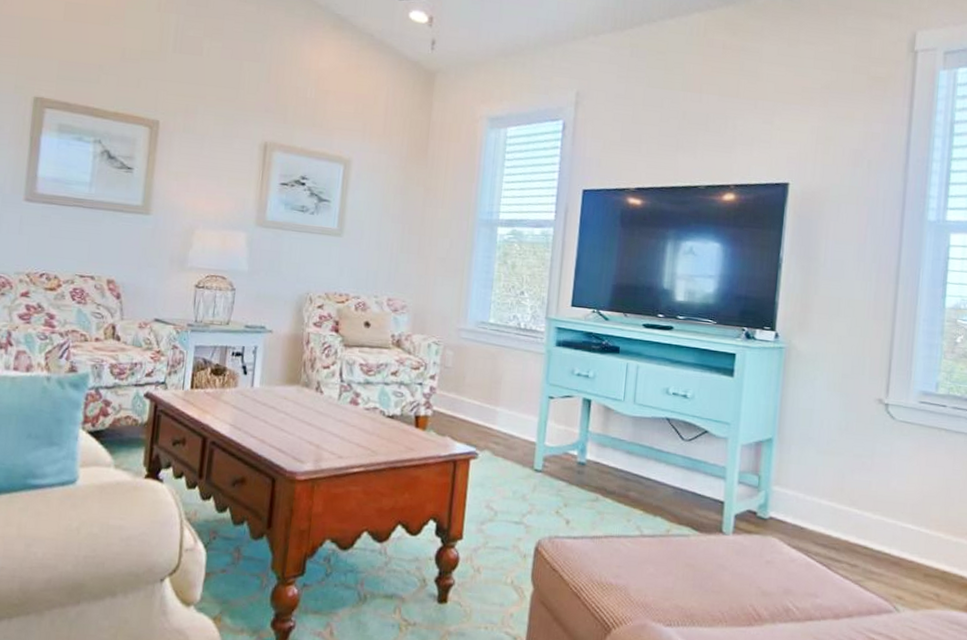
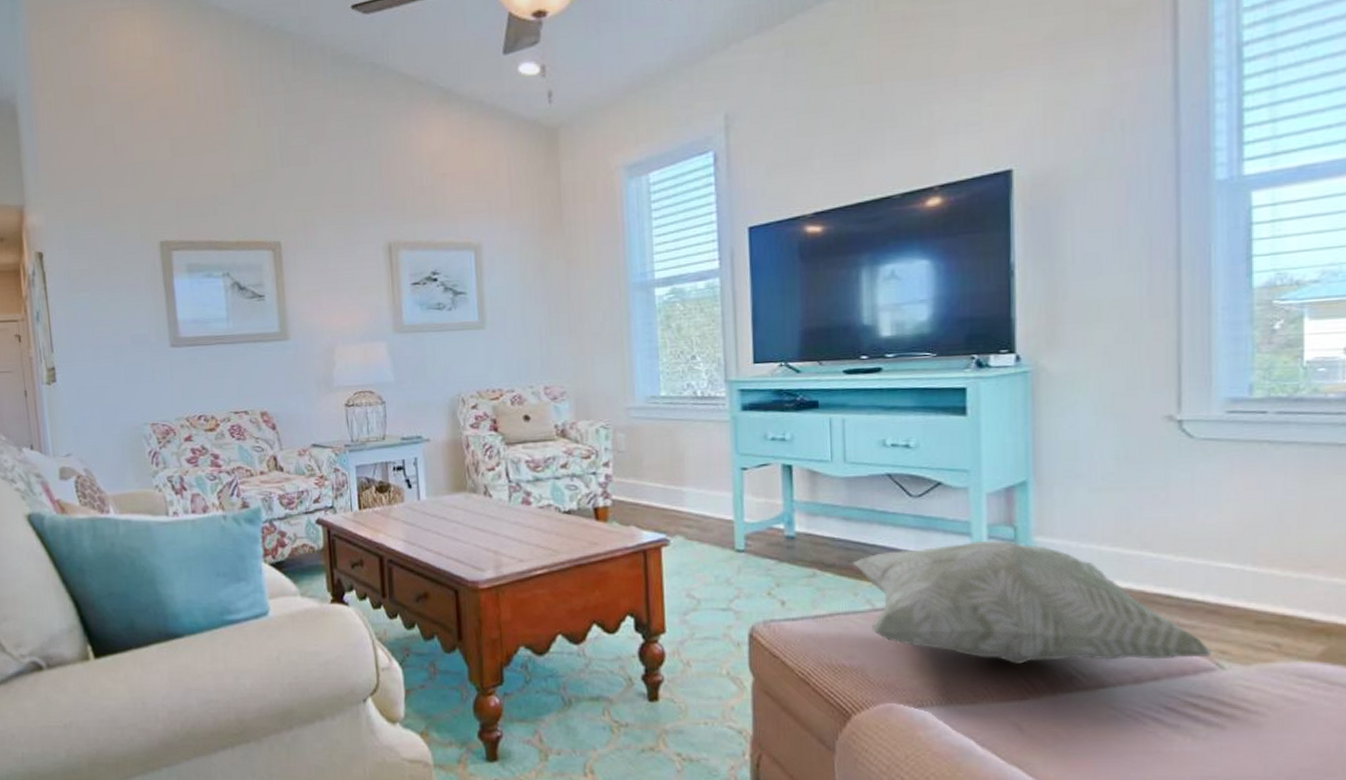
decorative pillow: none [630,484,893,601] -> present [853,540,1214,665]

